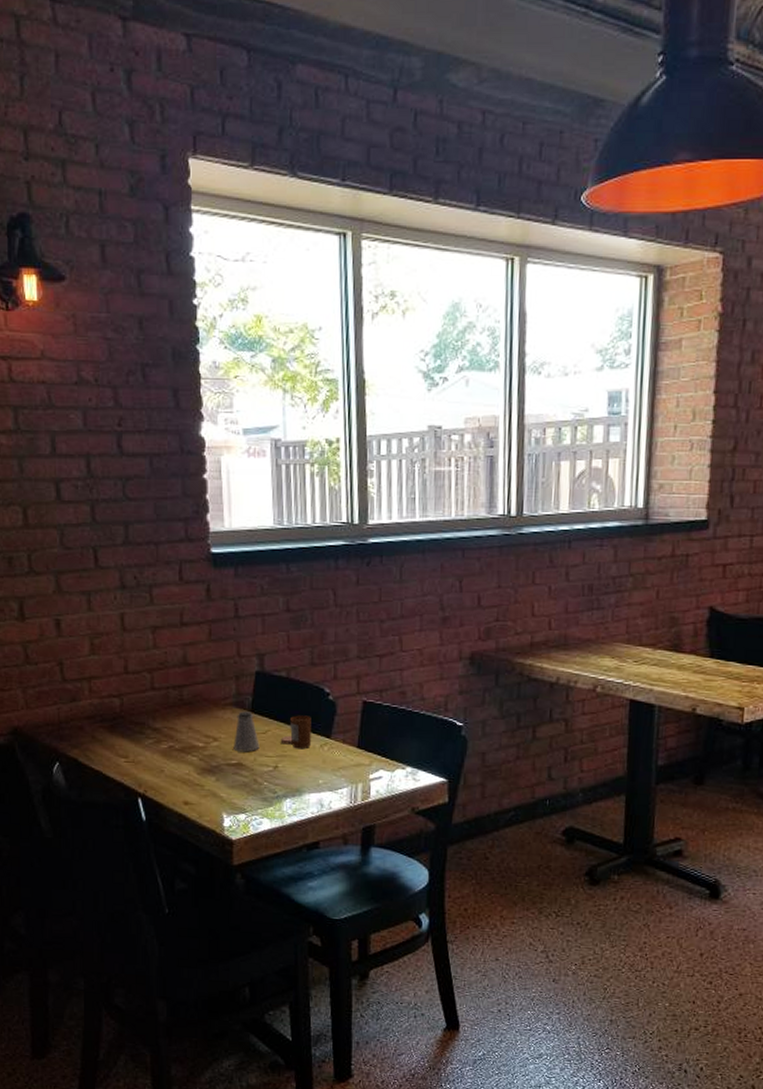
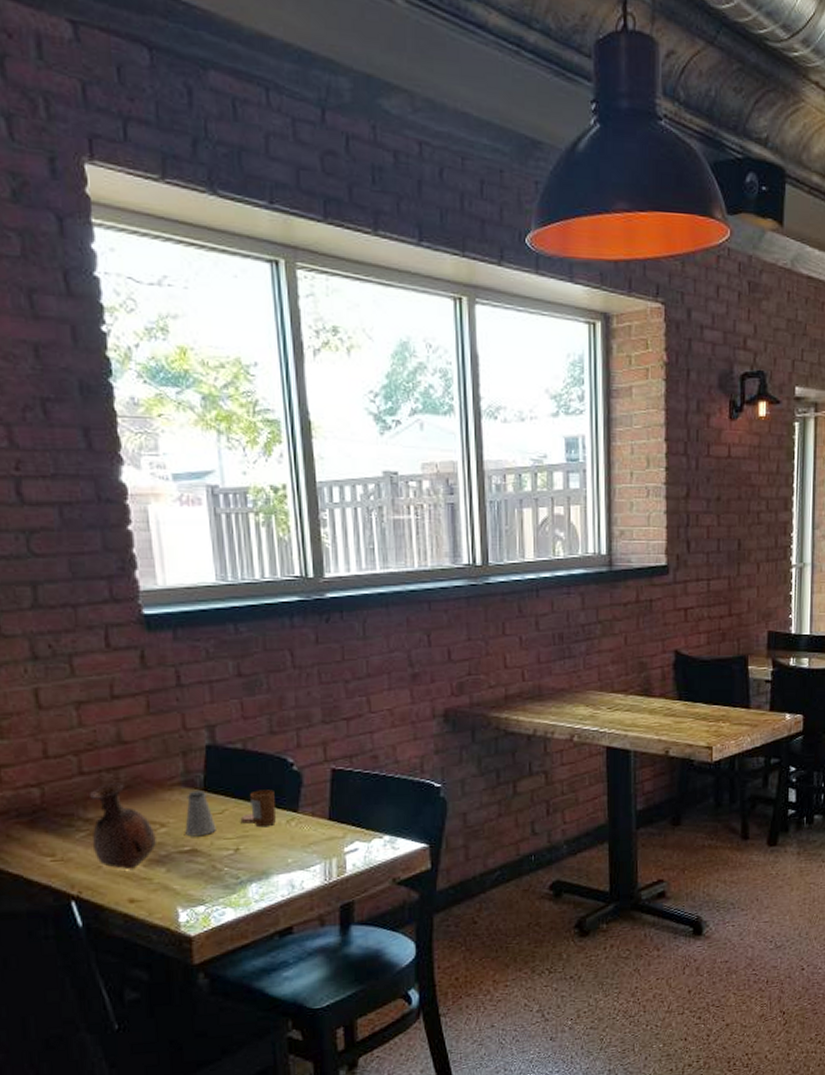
vase: none [157,699,209,776] -> present [88,783,156,870]

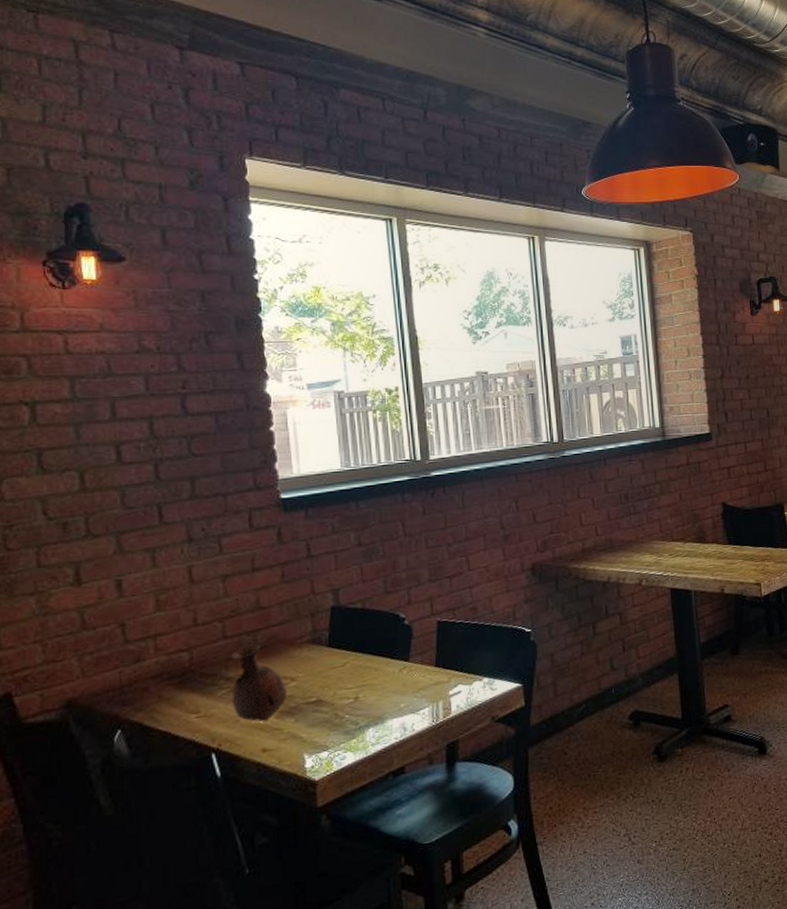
saltshaker: present [185,790,216,837] -> none [312,646,339,689]
candle: present [240,789,276,828] -> none [359,642,390,677]

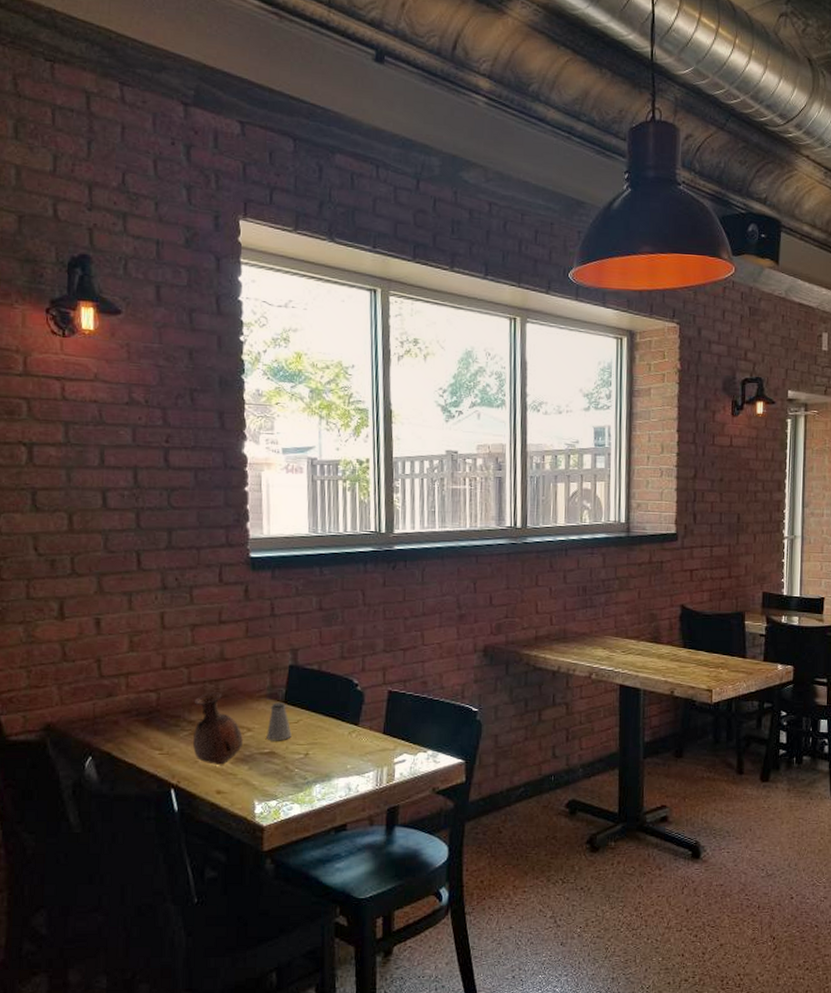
saltshaker: none [312,646,339,689] -> present [266,702,292,741]

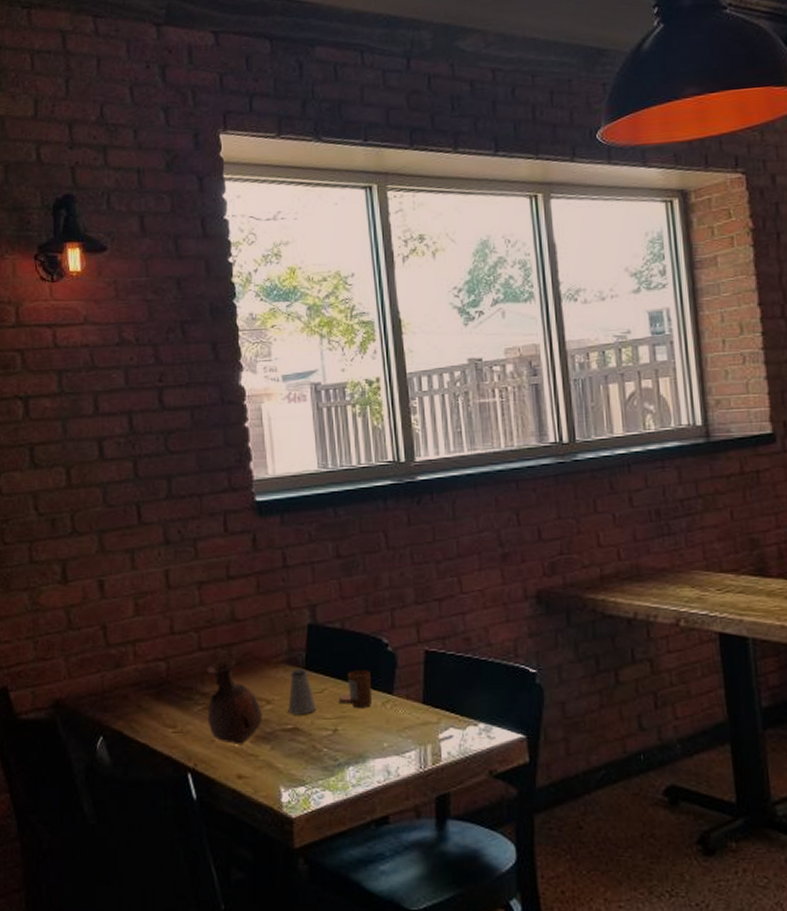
candle: none [311,705,341,737] -> present [338,670,372,709]

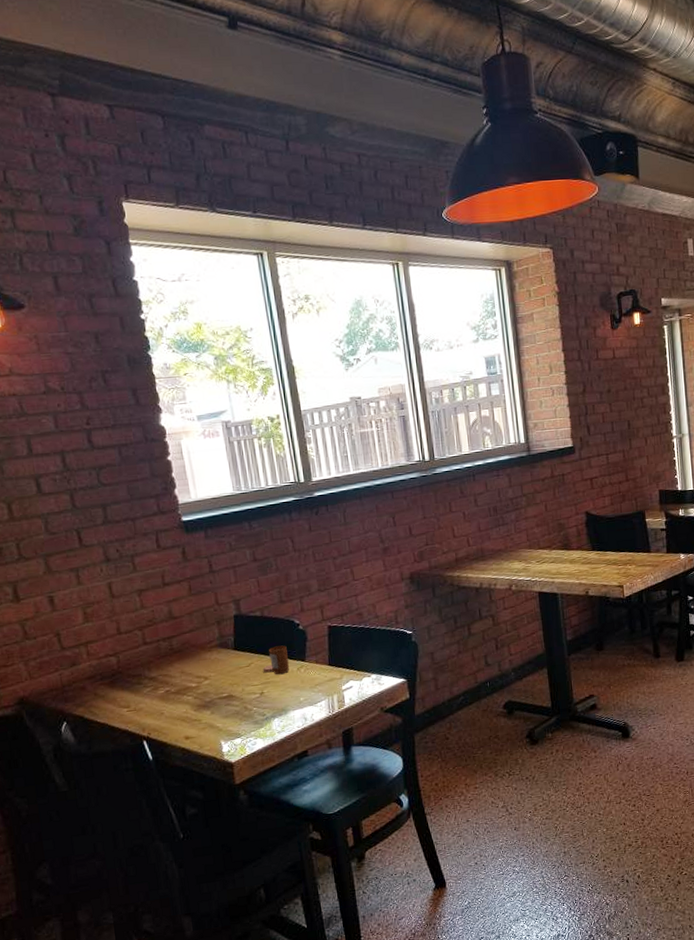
vase: present [206,659,262,746] -> none [151,648,202,715]
saltshaker: present [288,669,316,715] -> none [222,650,246,686]

